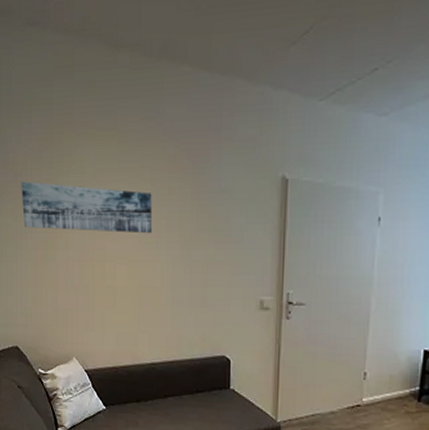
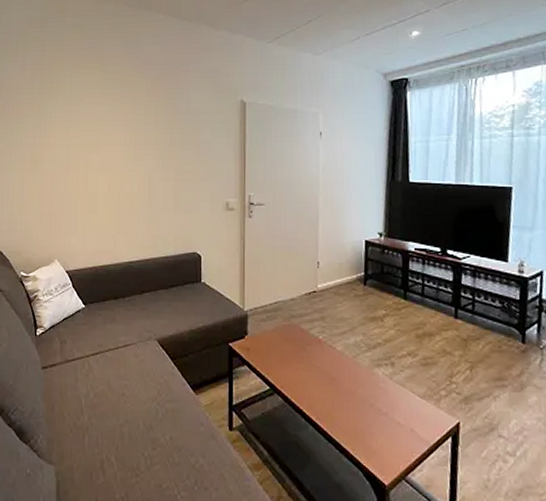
wall art: present [21,181,153,234] -> none [13,103,132,148]

